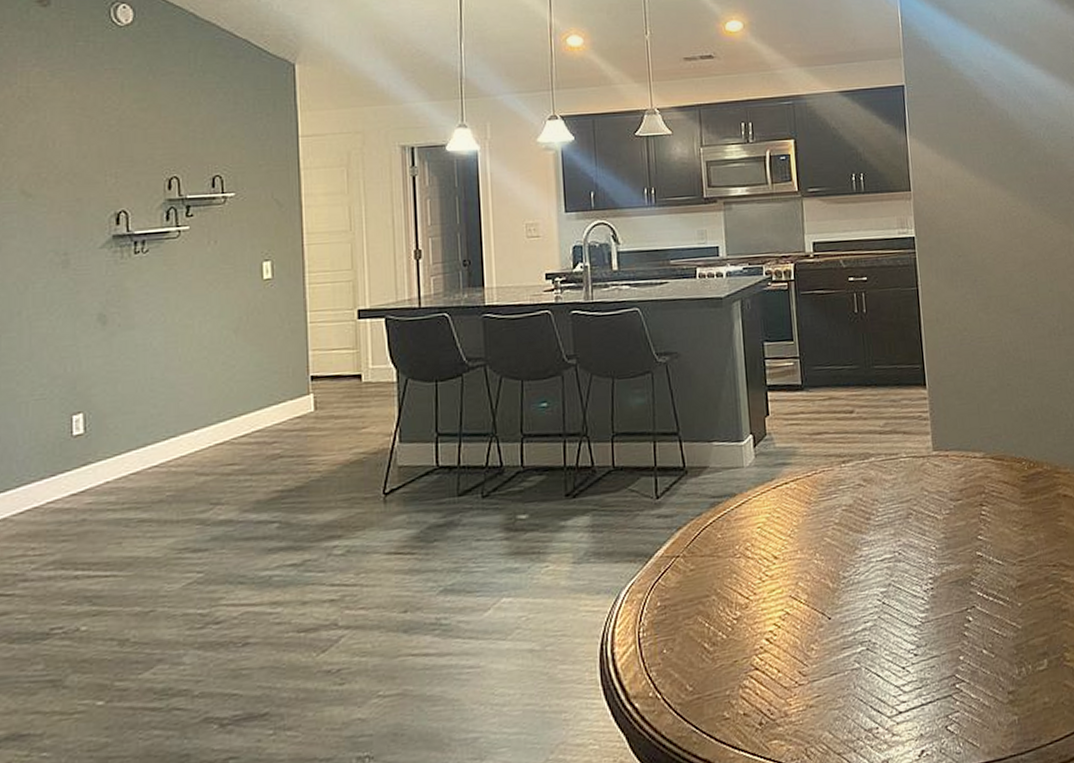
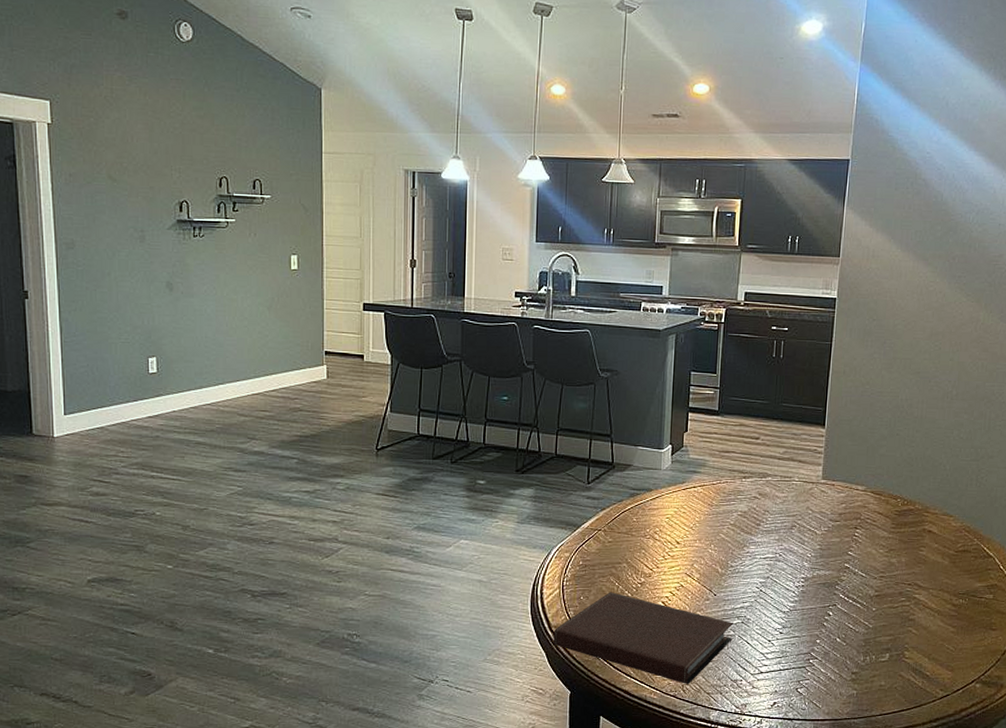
notebook: none [633,636,859,747] -> present [553,592,733,684]

